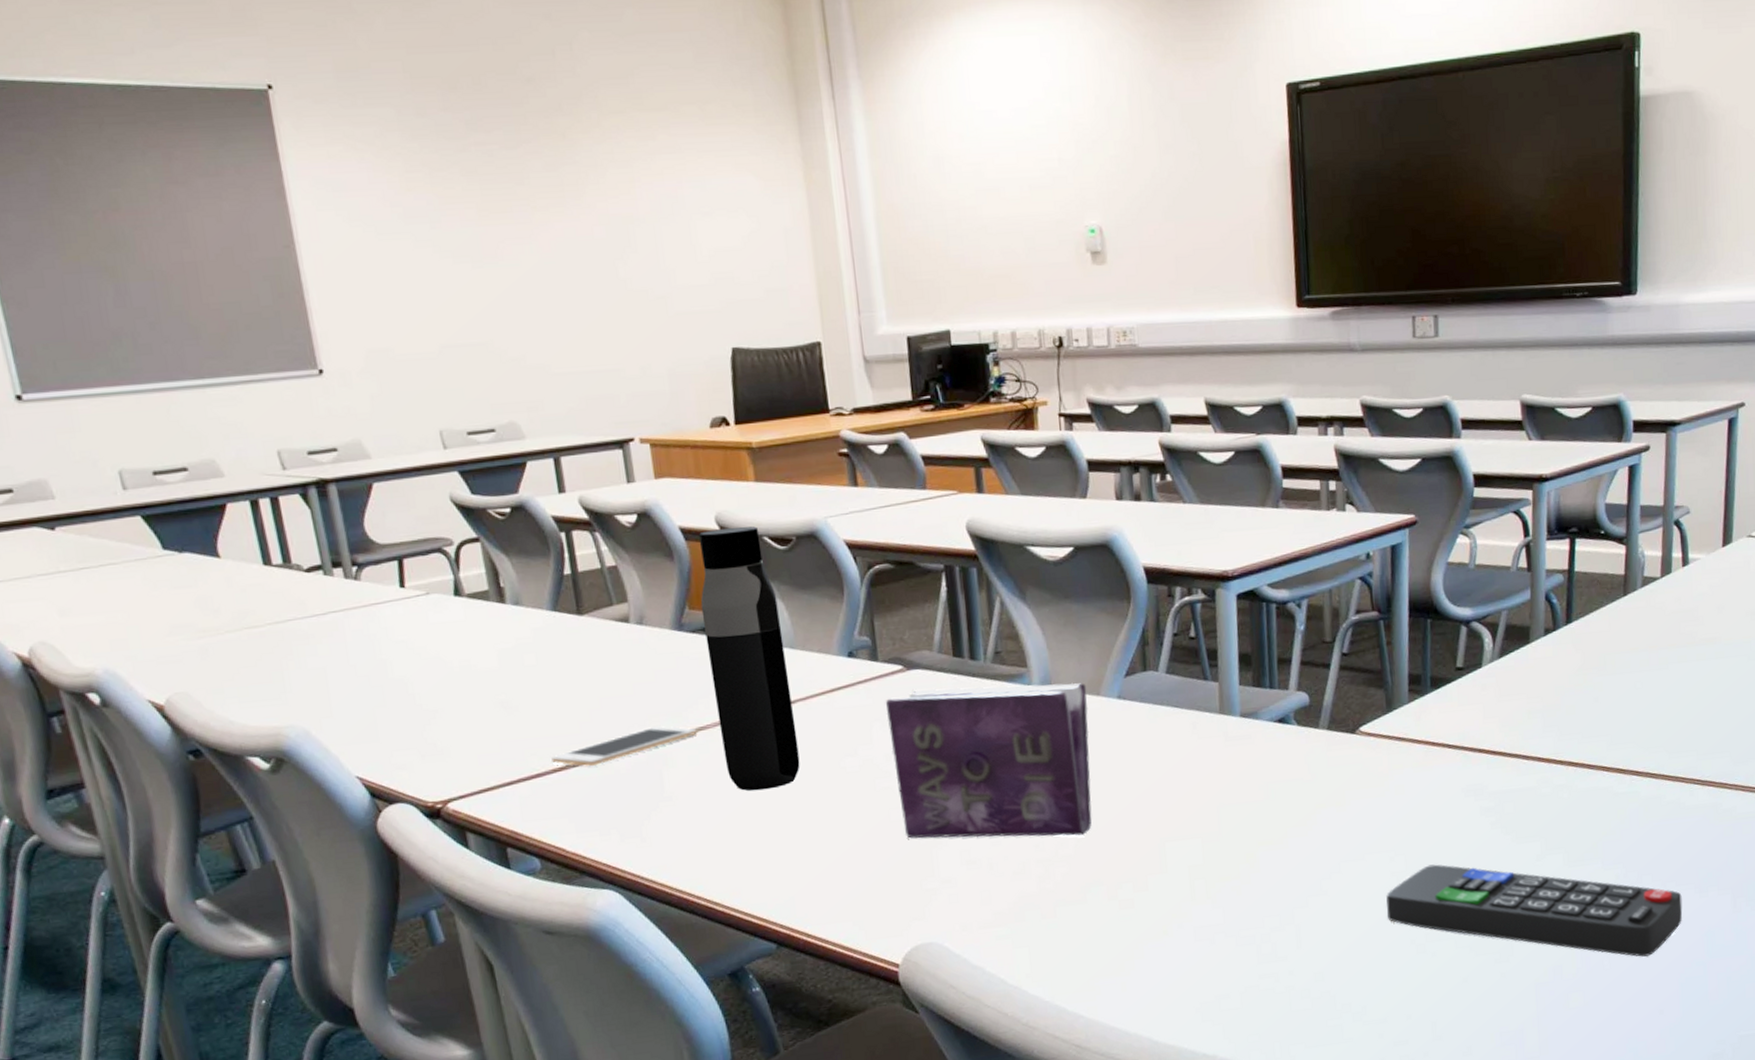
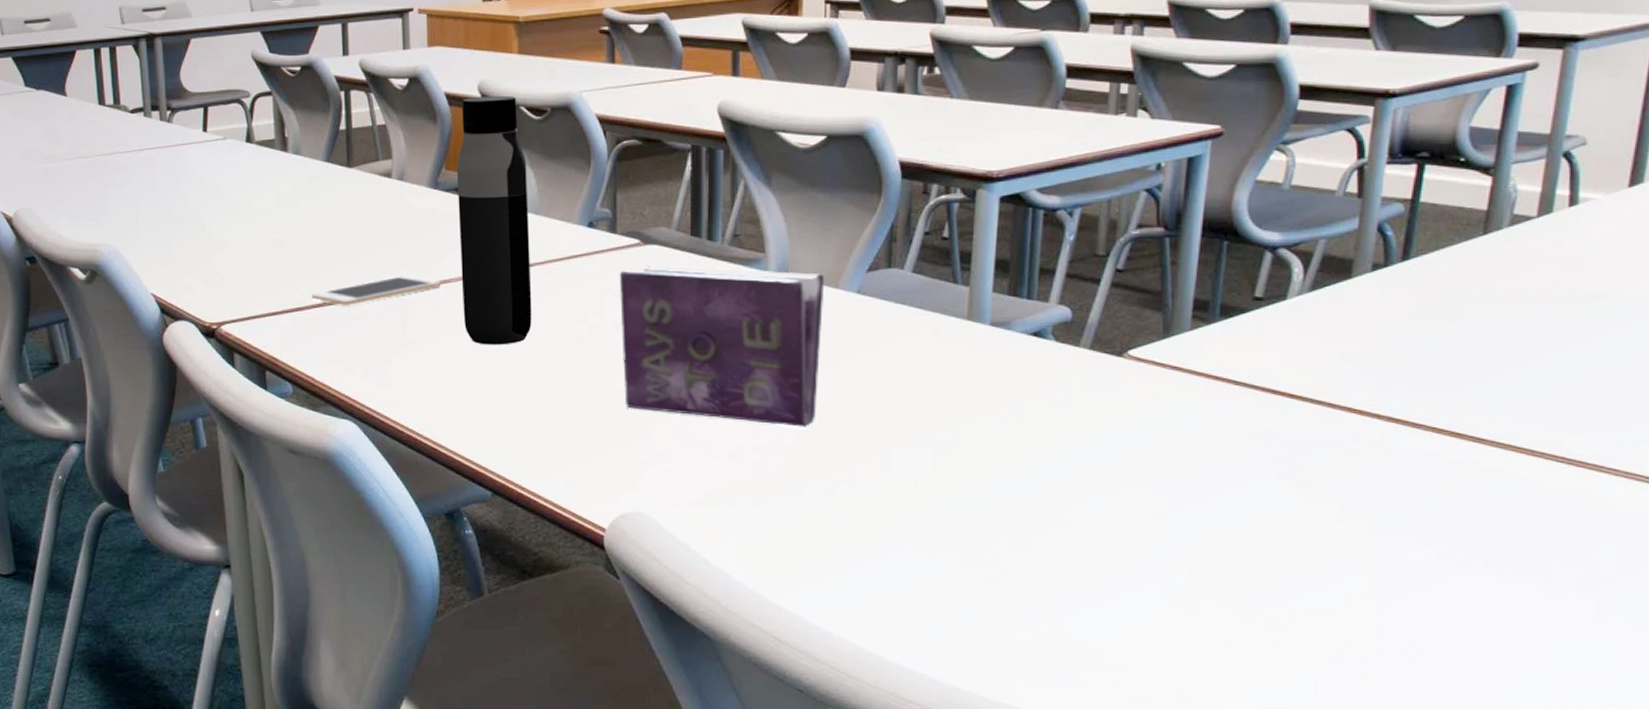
remote control: present [1386,864,1683,957] -> none [1140,510,1525,654]

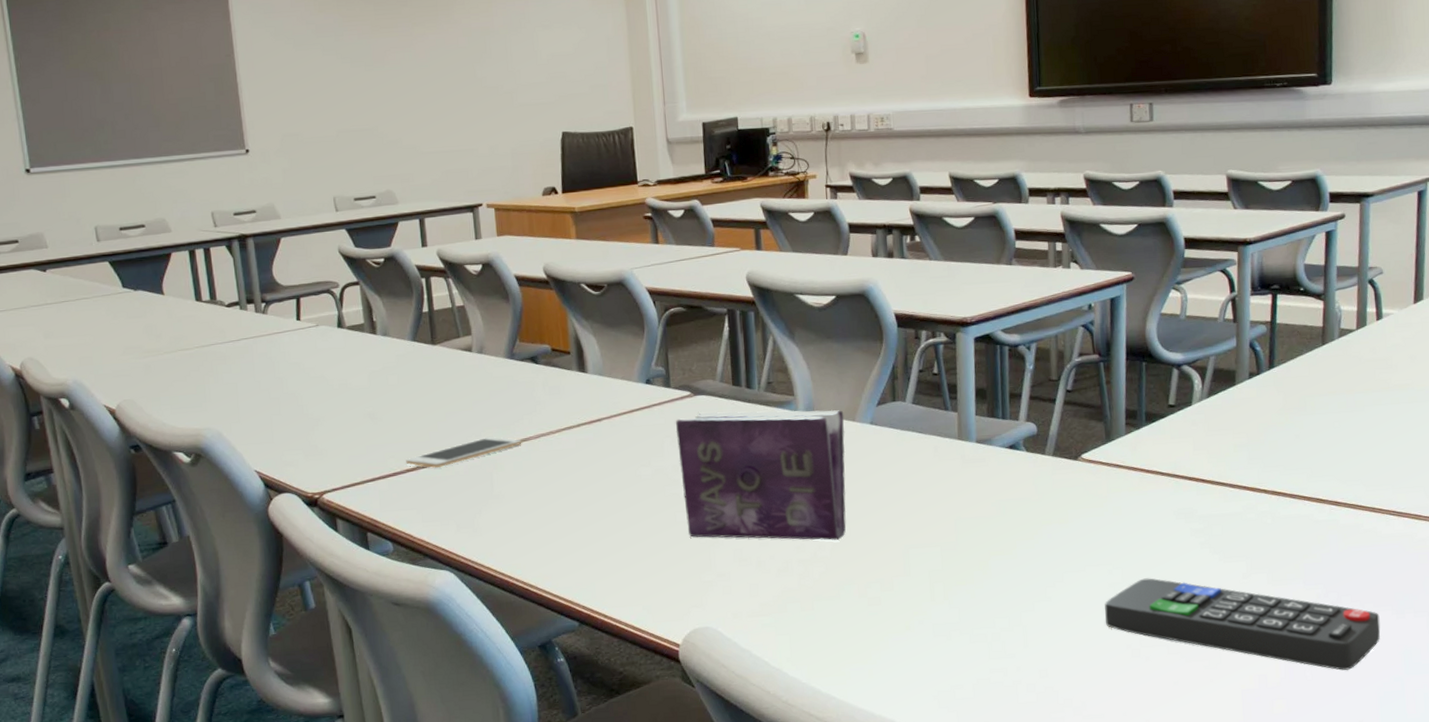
water bottle: present [456,95,532,345] -> none [529,275,604,493]
remote control: none [1140,510,1525,654] -> present [1105,578,1381,671]

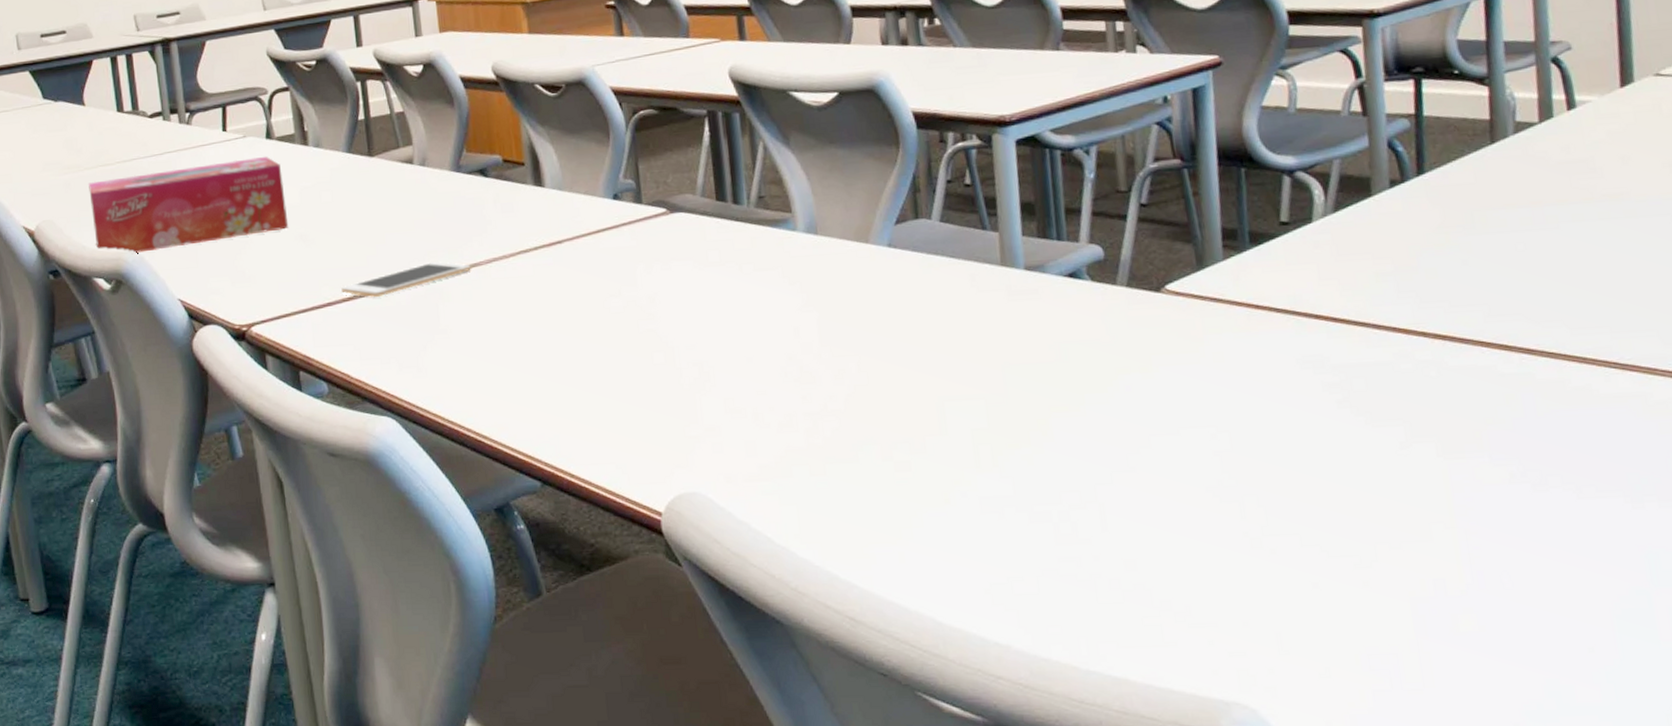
tissue box: none [168,343,358,431] -> present [88,156,289,255]
book: present [675,409,846,541] -> none [649,229,863,390]
remote control: present [1105,578,1381,671] -> none [1208,445,1610,578]

